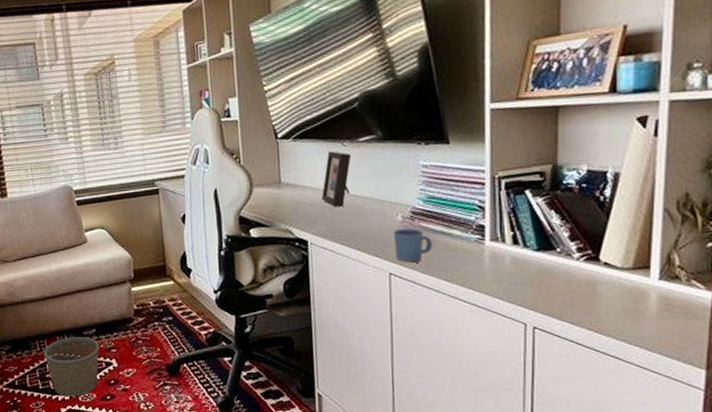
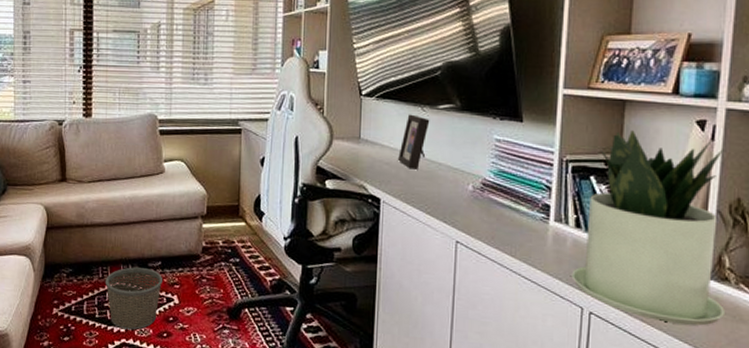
mug: present [394,229,433,263] -> none [463,199,500,234]
planter: none [512,135,678,328] -> present [571,130,726,326]

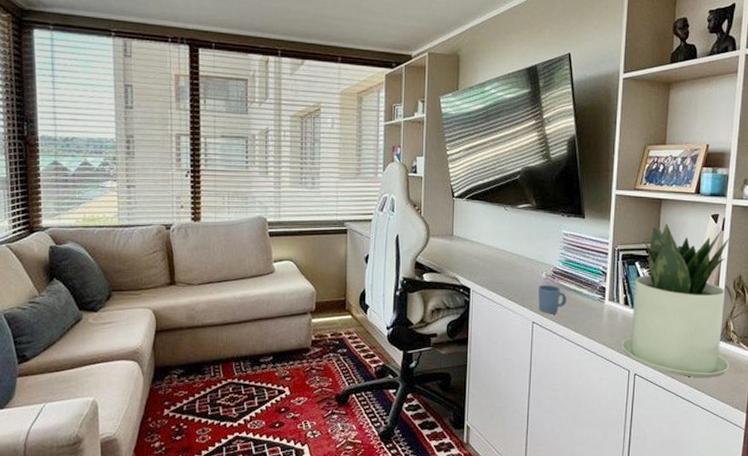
basket: present [104,267,164,330] -> none [216,364,275,424]
picture frame: present [398,114,430,170] -> none [485,213,511,262]
mug: none [463,199,500,234] -> present [538,285,567,314]

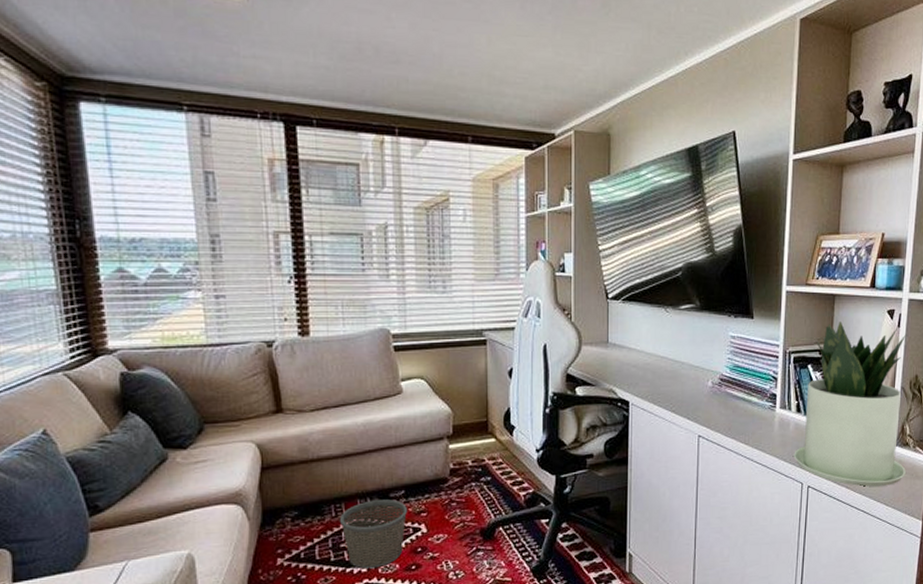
basket: none [216,364,275,424] -> present [339,499,408,569]
mug: present [538,285,567,314] -> none [704,394,735,426]

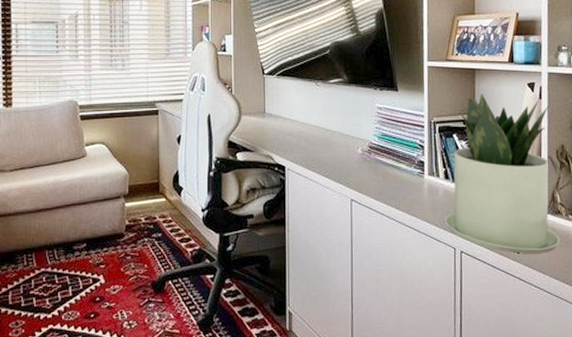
basket: present [339,499,408,569] -> none [30,251,89,315]

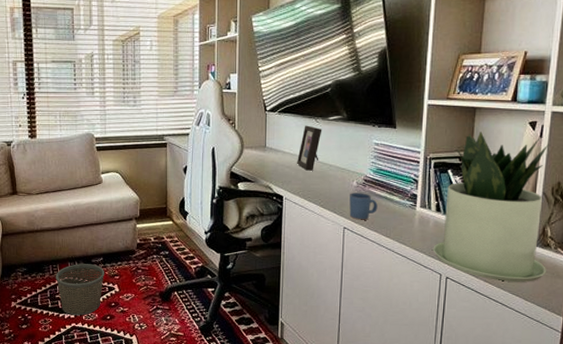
basket: none [30,251,89,315] -> present [55,264,105,316]
picture frame: none [298,89,323,138] -> present [297,125,322,171]
mug: none [355,161,385,191] -> present [349,193,378,220]

